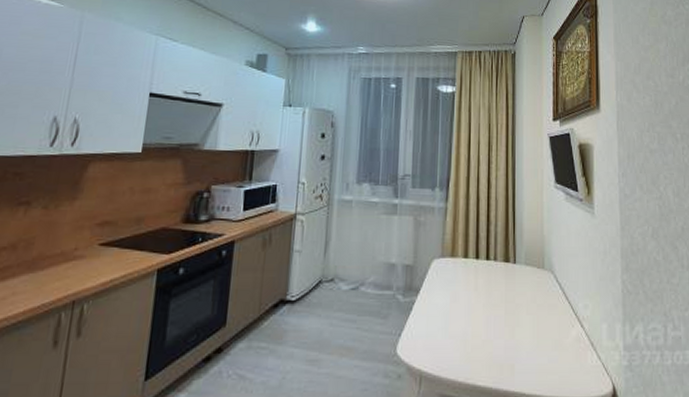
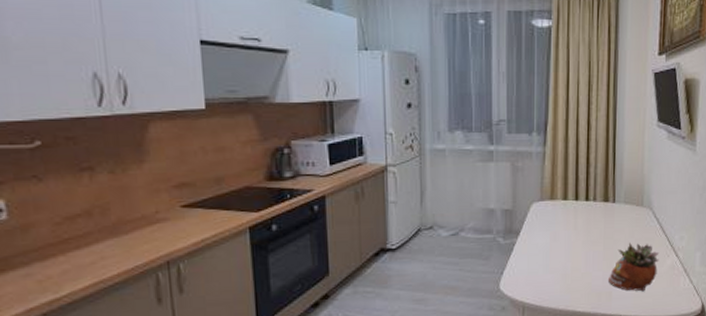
succulent planter: none [510,308,563,366] -> present [607,242,659,292]

